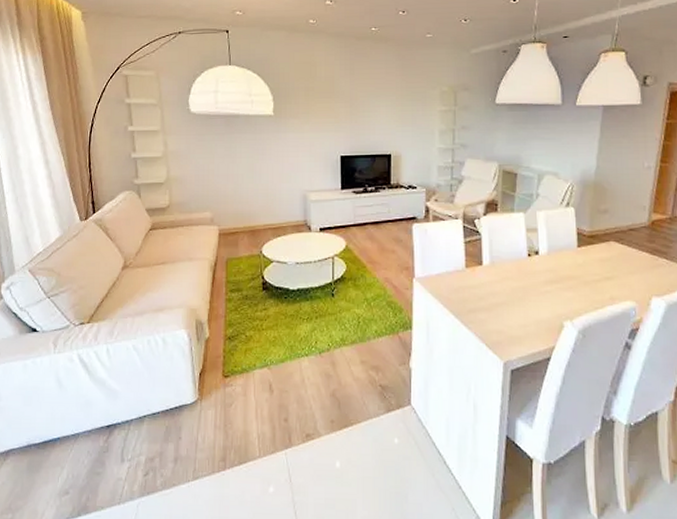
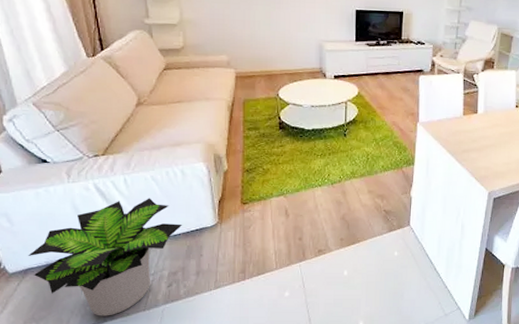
potted plant: none [11,370,162,510] -> present [28,198,183,316]

